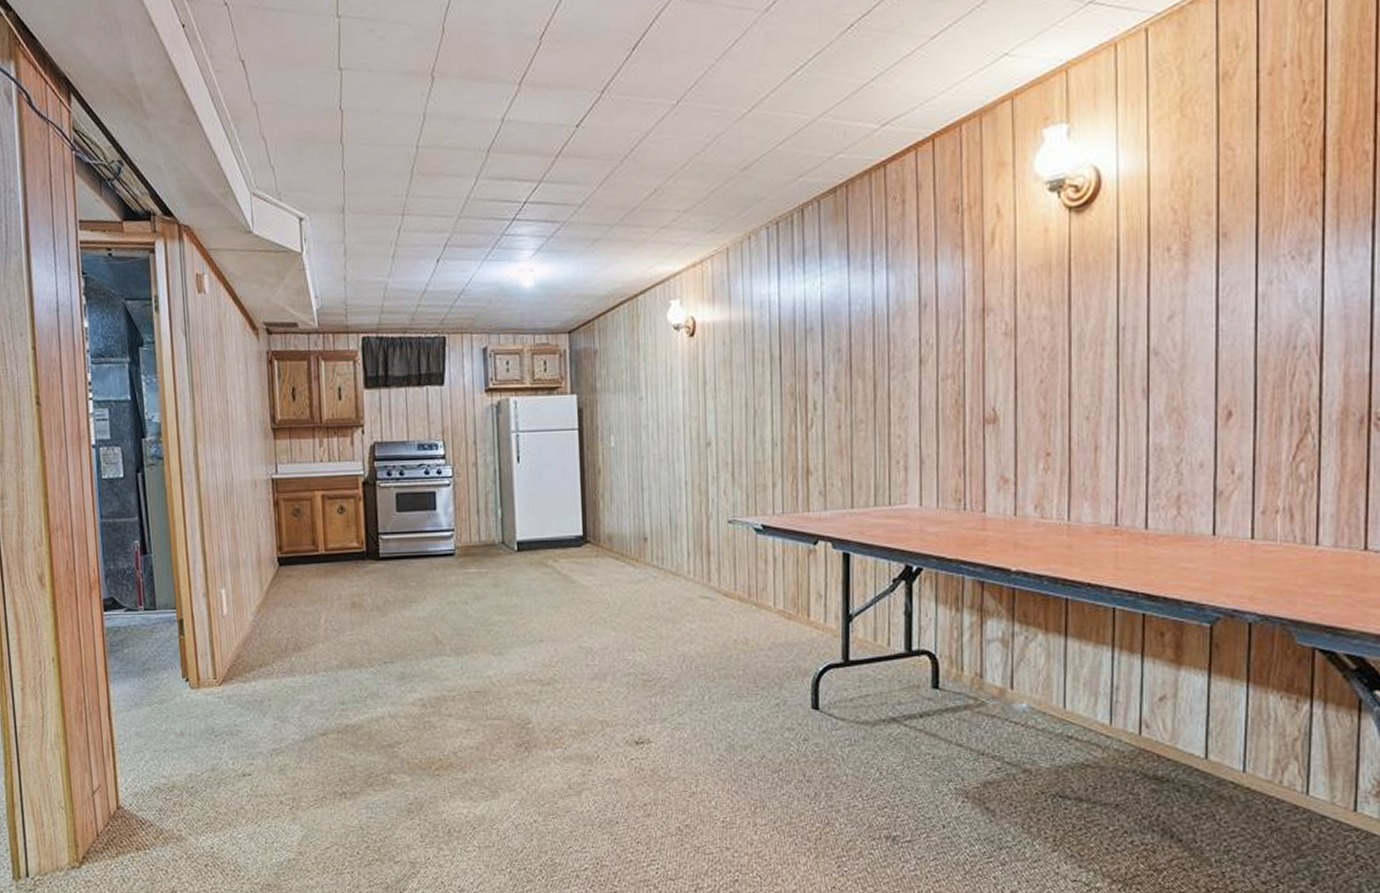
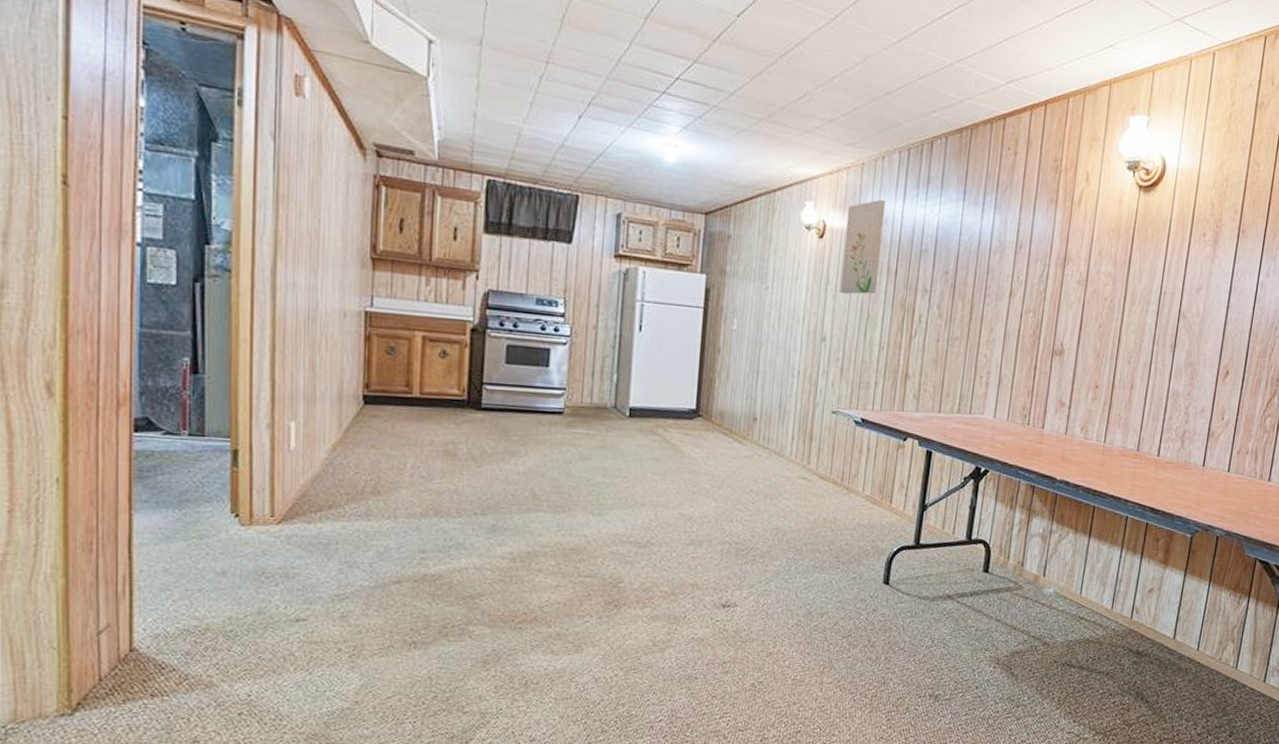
wall art: none [717,282,761,392] -> present [840,199,886,295]

